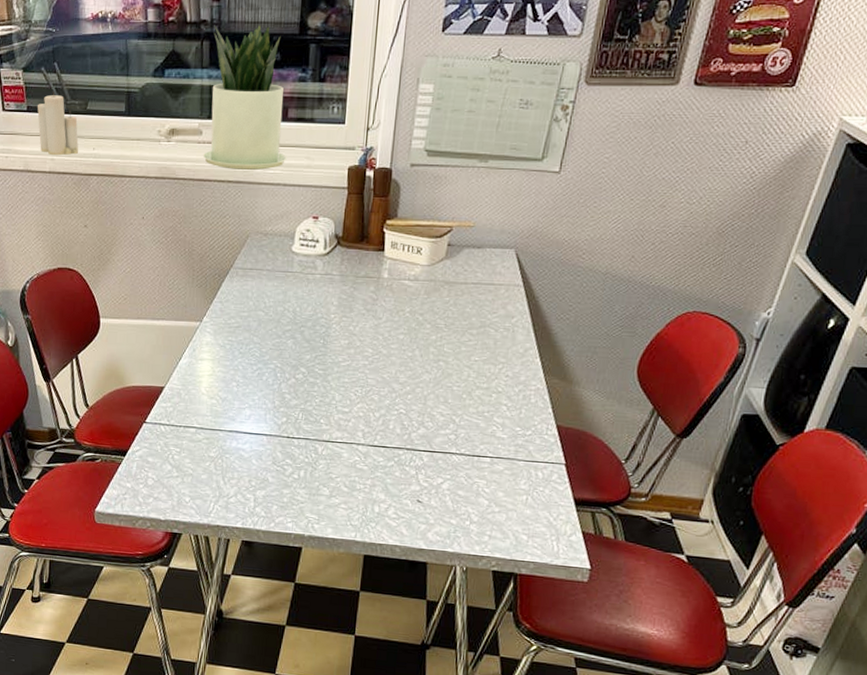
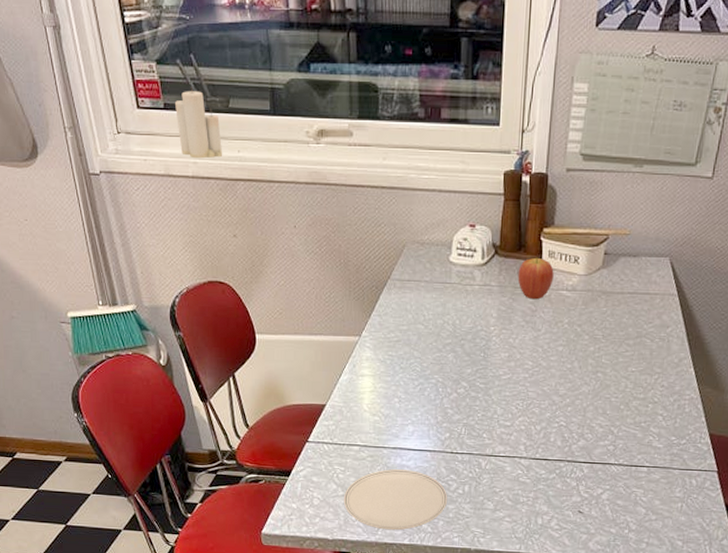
plate: none [177,452,283,514] -> present [343,469,448,531]
planter: present [202,25,287,171] -> none [354,15,441,176]
fruit: none [359,248,396,289] -> present [517,257,554,300]

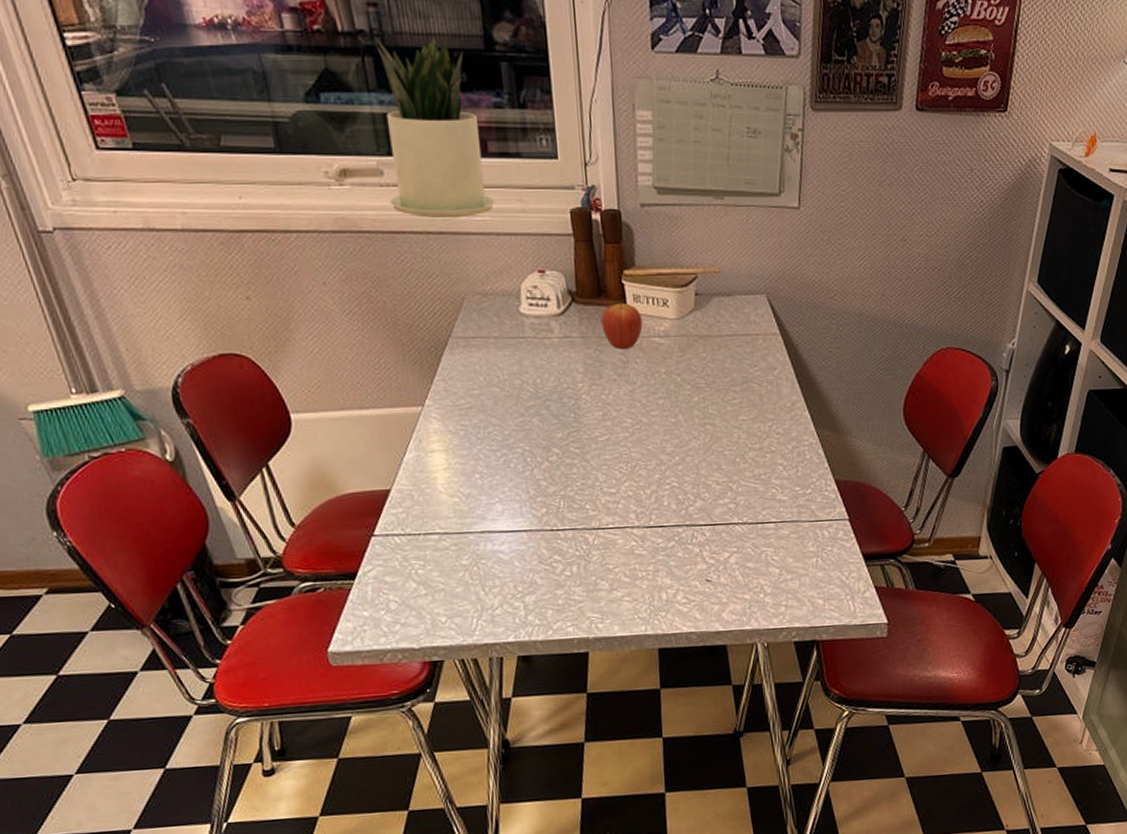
candle: present [174,87,223,159] -> none [146,122,220,208]
plate: present [343,469,448,531] -> none [427,555,555,629]
planter: none [354,15,441,176] -> present [375,37,495,219]

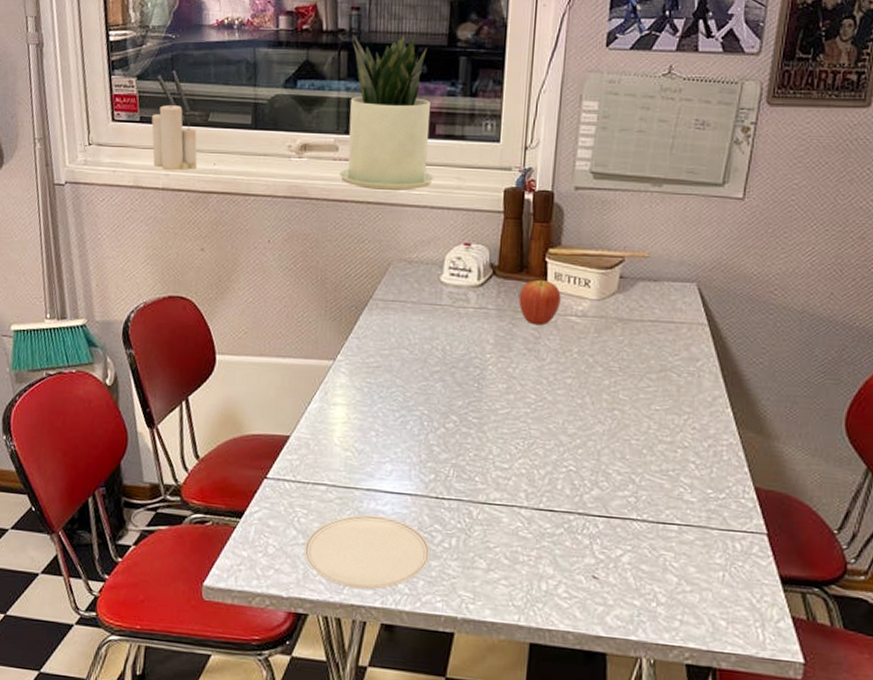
candle: none [146,122,220,208] -> present [151,101,198,171]
plate: none [427,555,555,629] -> present [303,514,431,590]

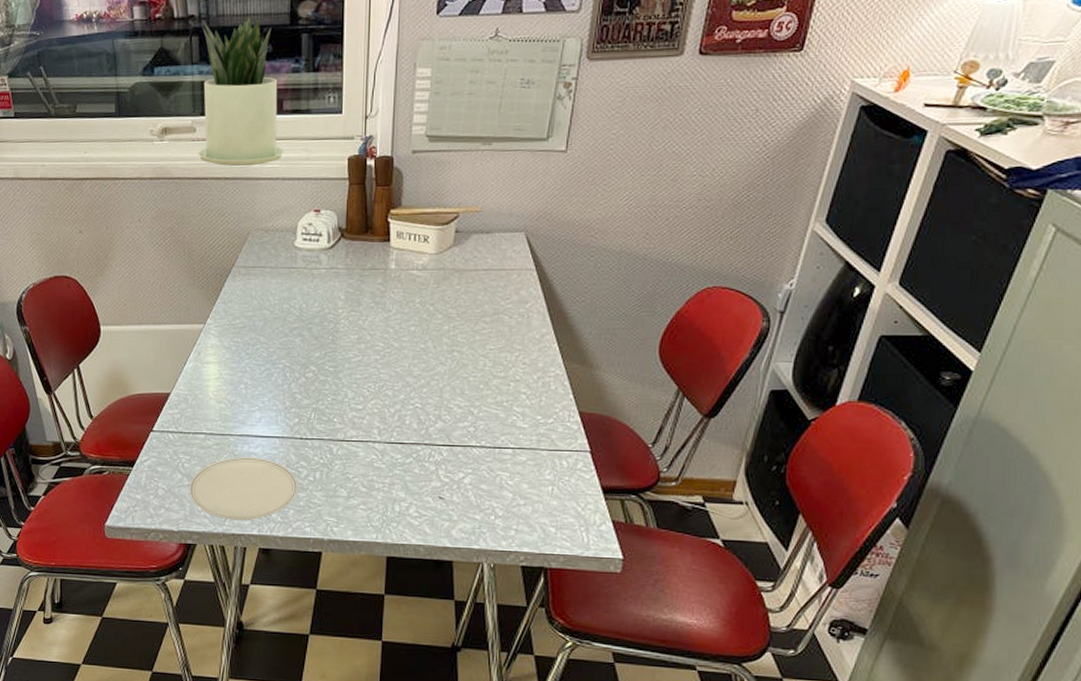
candle: present [151,101,198,171] -> none [24,96,70,162]
fruit: present [518,279,561,326] -> none [365,238,403,281]

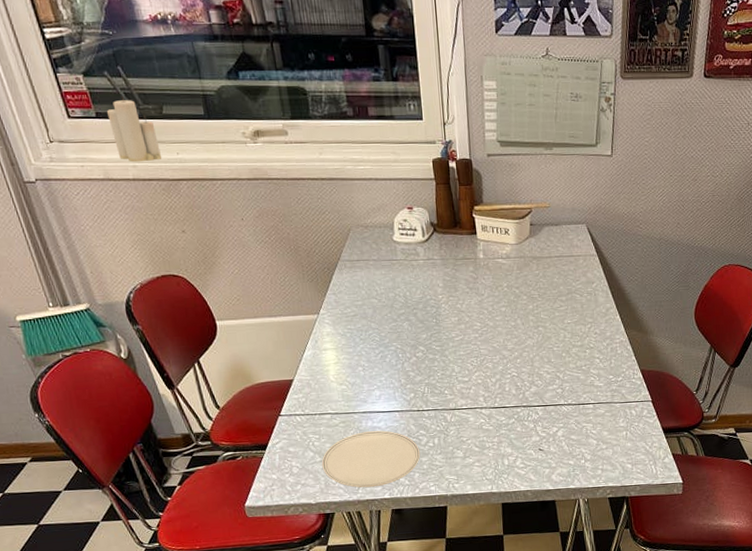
candle: none [24,96,70,162] -> present [106,96,162,163]
planter: present [197,17,284,167] -> none [281,27,374,168]

